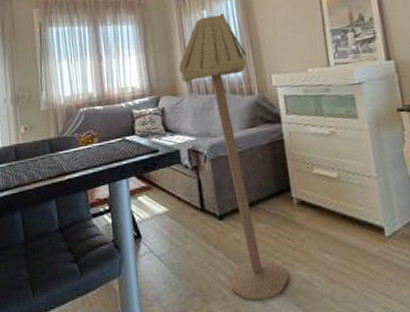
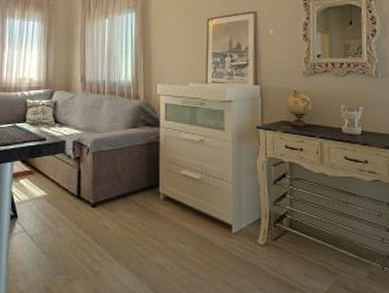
floor lamp: present [179,13,289,300] -> none [76,24,147,281]

